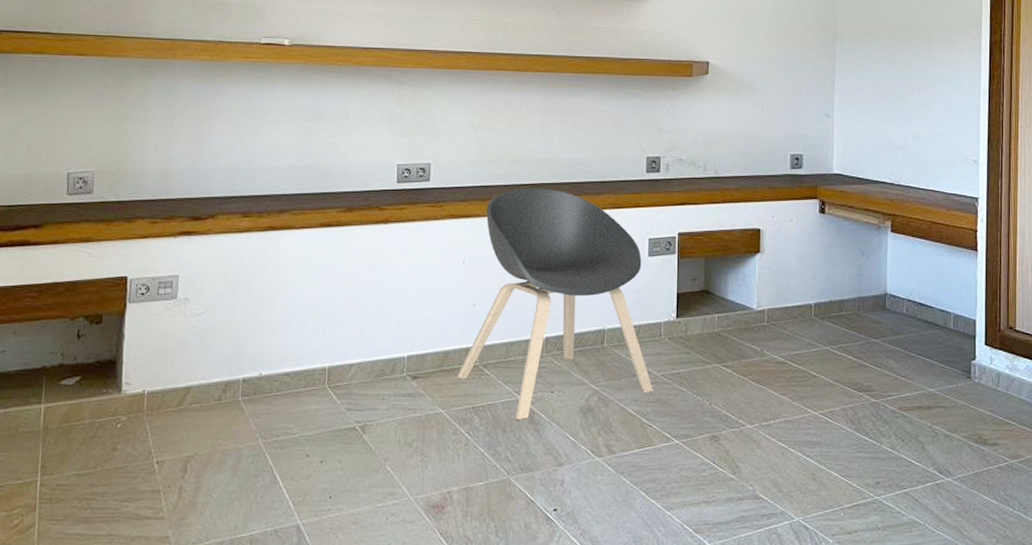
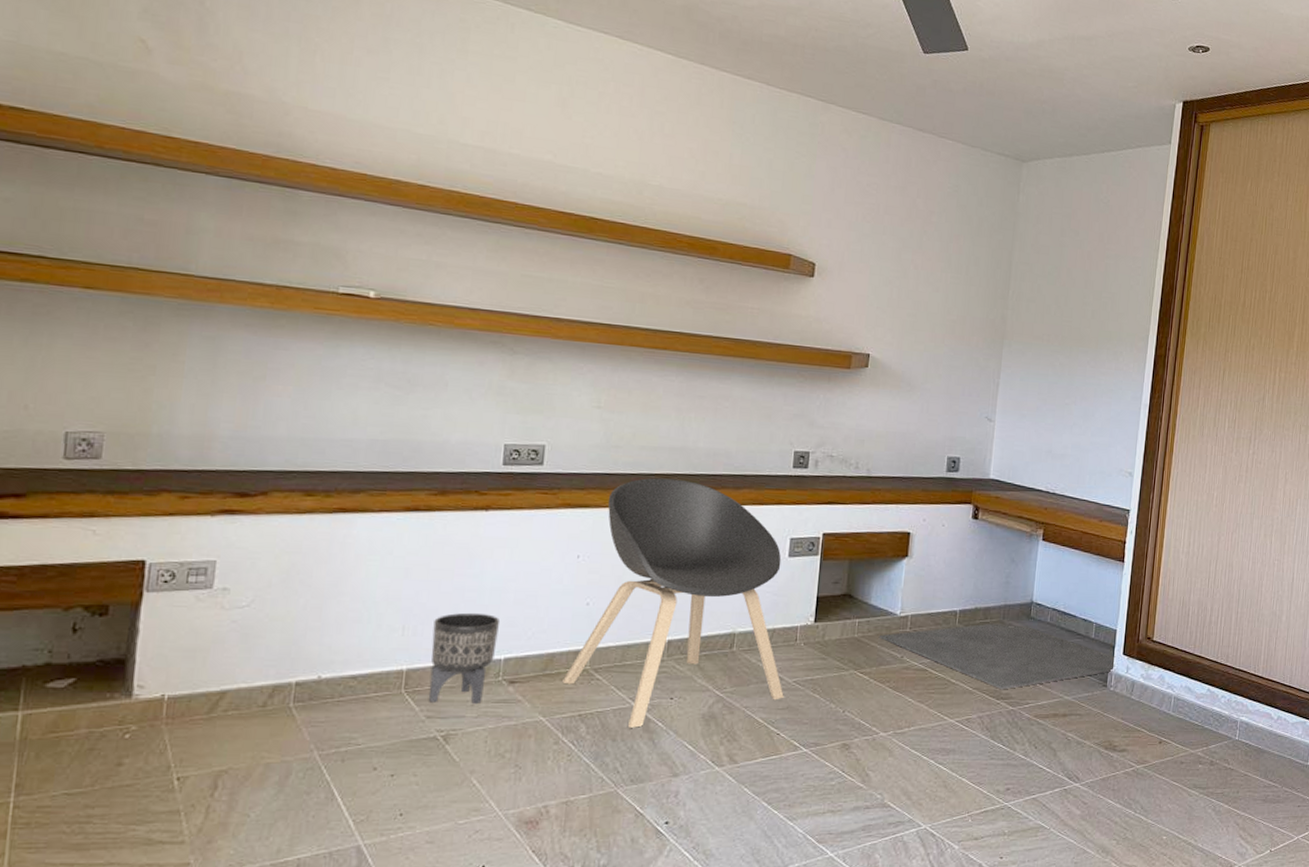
planter: none [347,315,402,398] -> present [428,612,501,705]
door mat: none [739,316,978,382] -> present [880,623,1116,690]

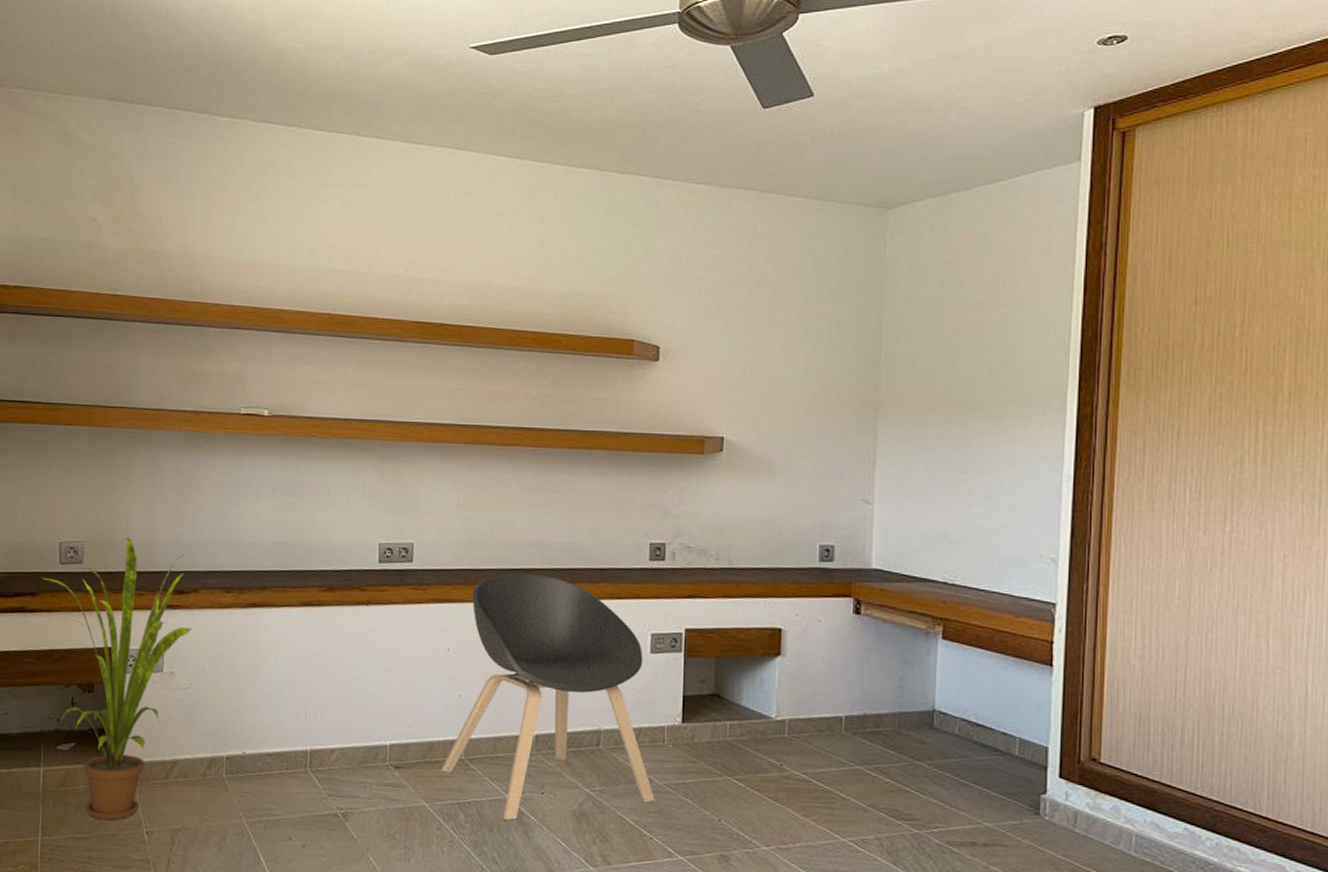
house plant: none [34,429,258,769] -> present [42,537,193,821]
planter: present [428,612,501,705] -> none [329,700,385,786]
door mat: present [880,623,1116,690] -> none [754,732,1050,810]

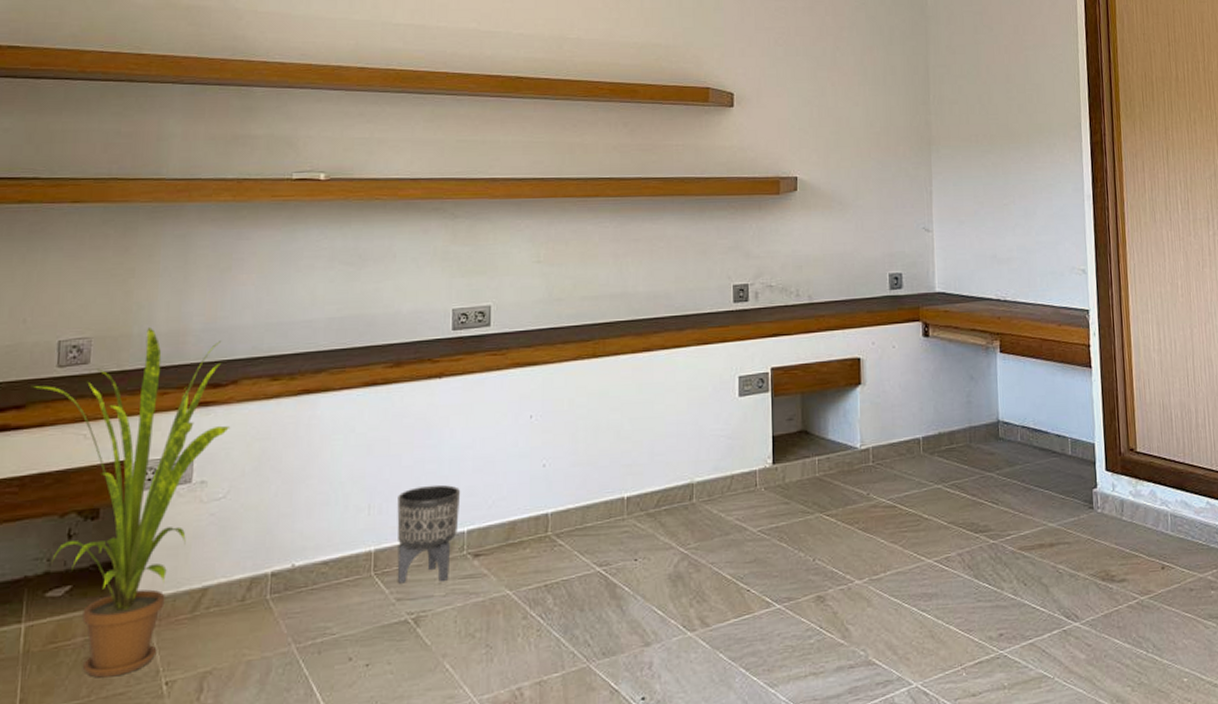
planter: none [329,700,385,786] -> present [397,484,461,584]
chair: present [441,572,655,820] -> none [526,326,750,595]

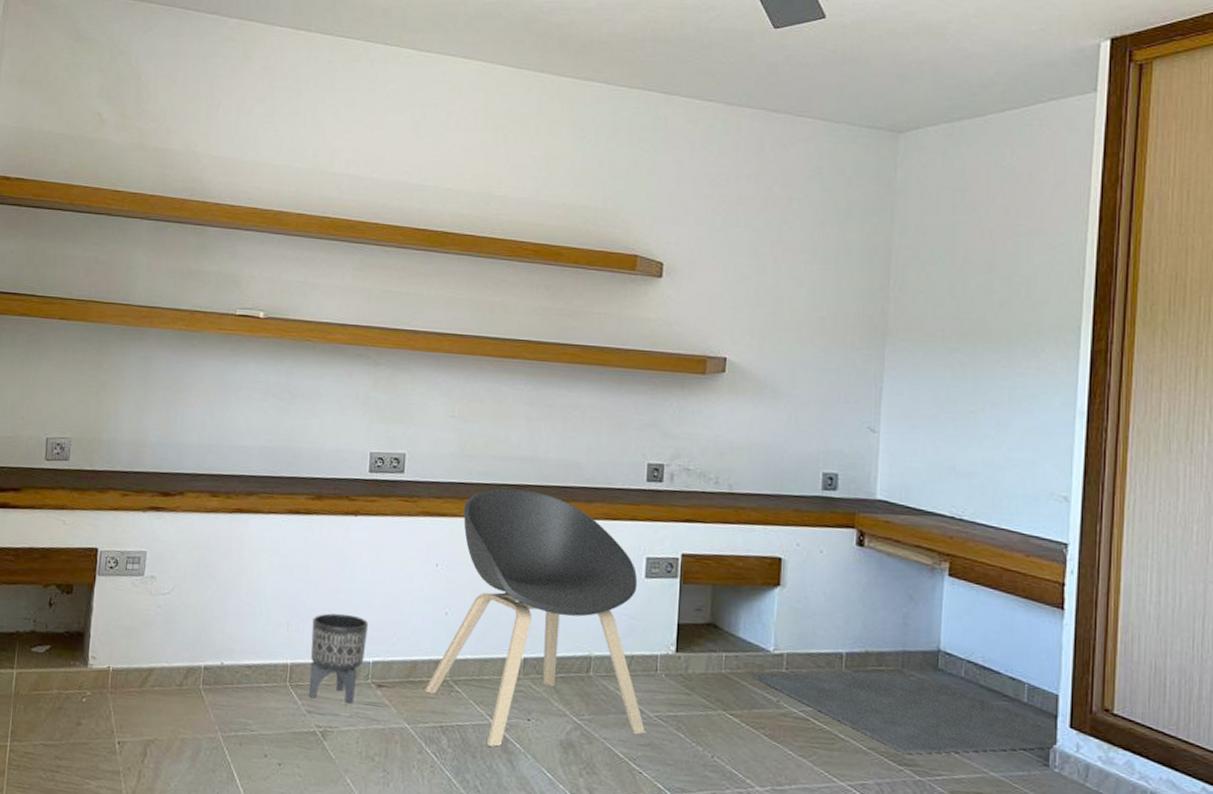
house plant: present [32,328,231,678] -> none [26,436,177,728]
chair: none [526,326,750,595] -> present [425,488,645,747]
door mat: none [842,448,1099,522] -> present [751,671,1060,755]

